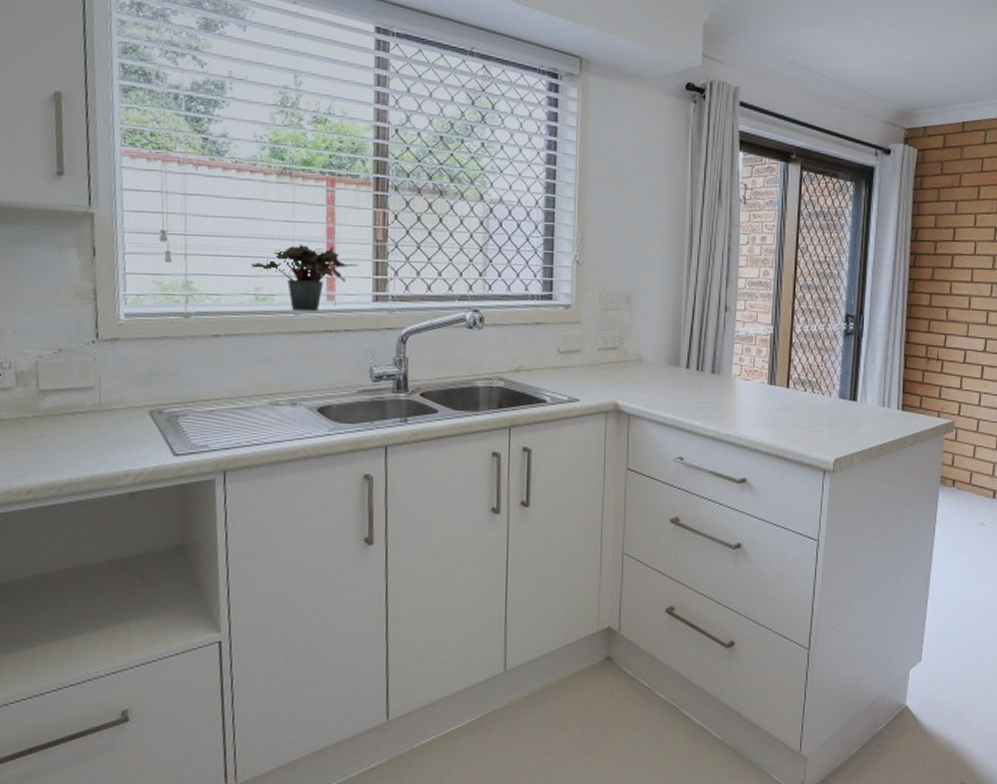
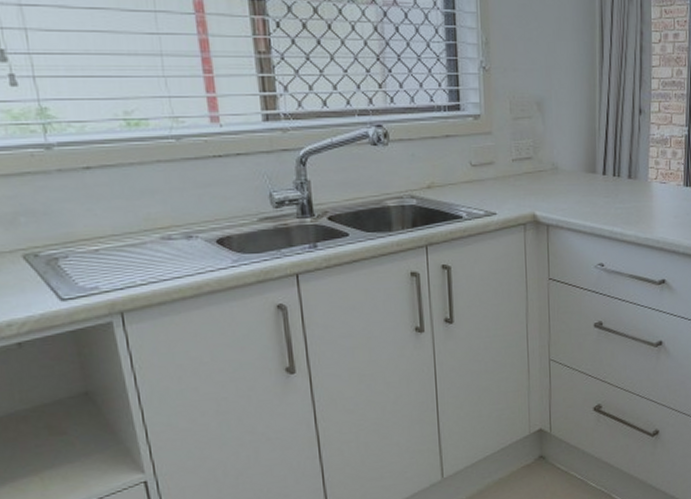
potted plant: present [249,243,358,312] -> none [113,59,241,136]

